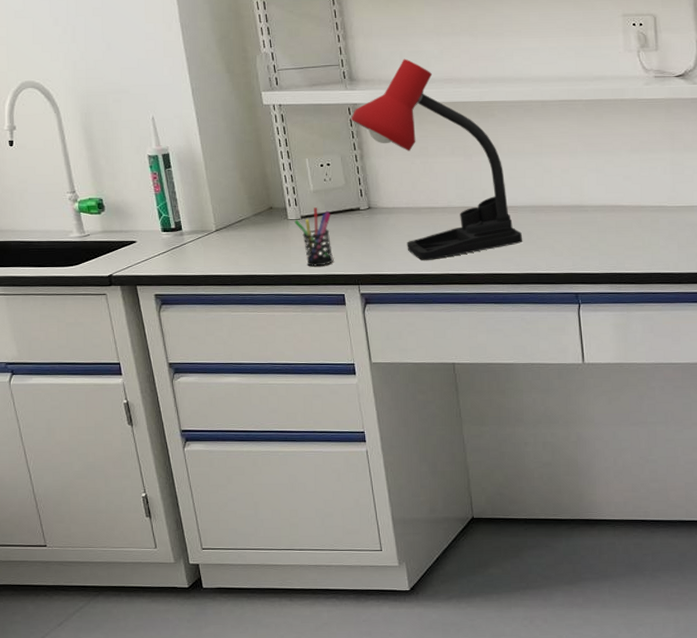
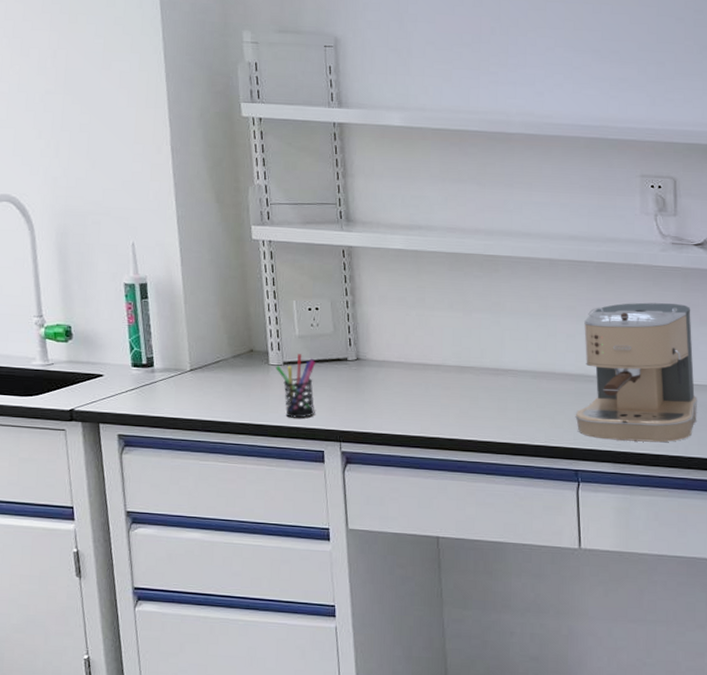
desk lamp: present [351,58,523,261] -> none [344,203,522,422]
coffee maker: none [573,133,685,263] -> present [575,302,697,443]

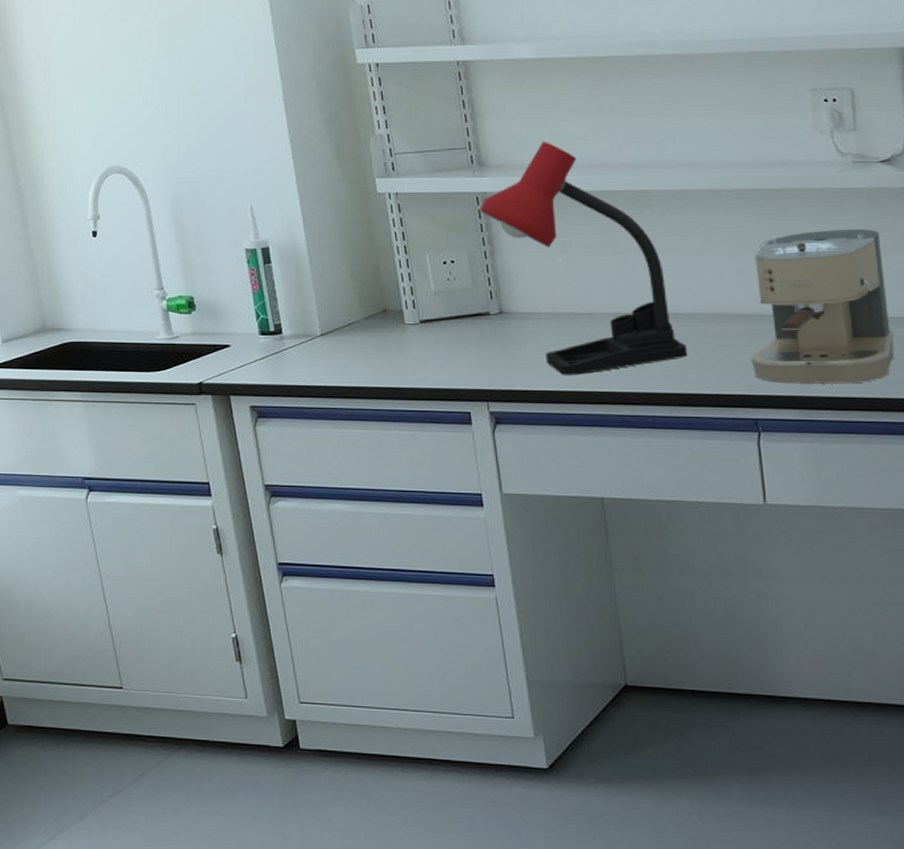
pen holder: present [276,354,315,418] -> none [412,311,458,379]
desk lamp: none [344,203,522,422] -> present [479,141,688,376]

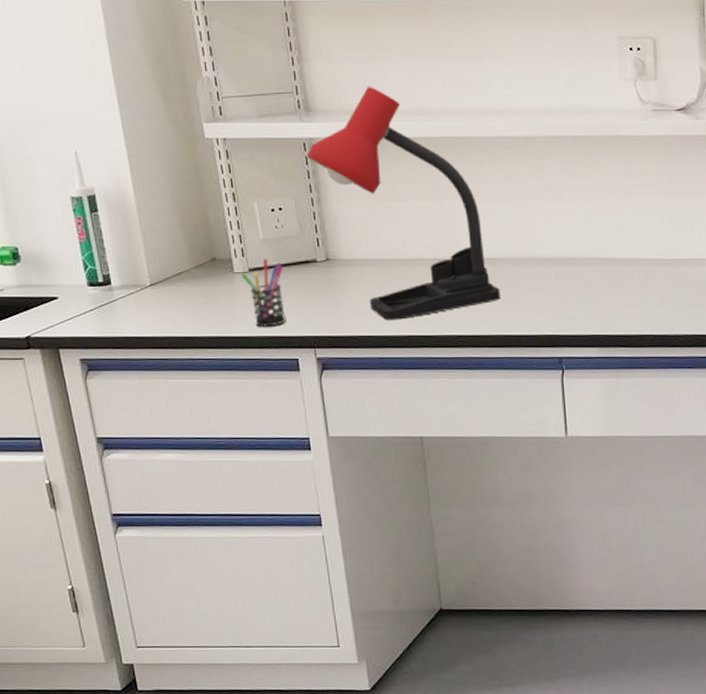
pen holder: none [412,311,458,379] -> present [241,259,286,327]
coffee maker: present [750,229,895,384] -> none [557,175,682,324]

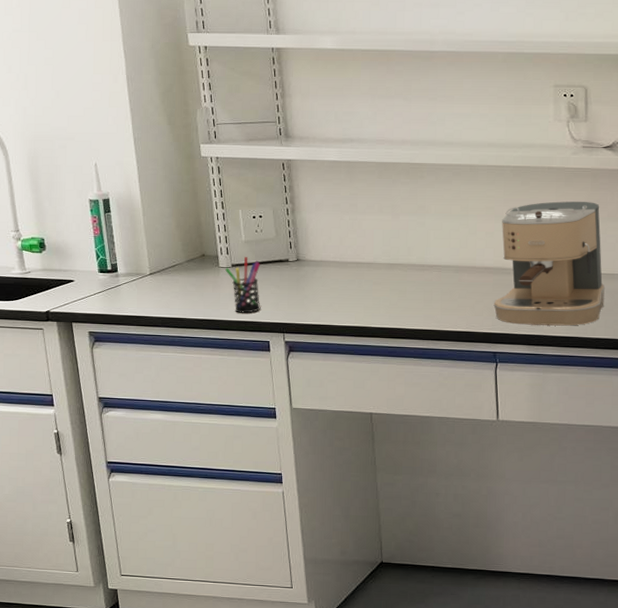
desk lamp: present [306,86,501,321] -> none [284,118,445,314]
coffee maker: none [557,175,682,324] -> present [493,201,605,326]

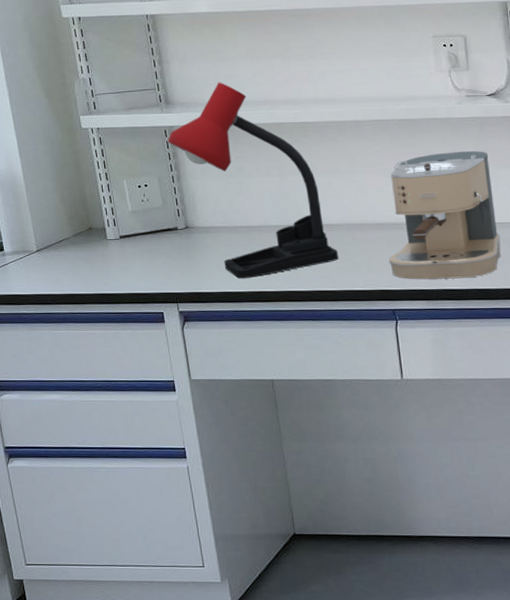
pen holder: present [225,257,261,313] -> none [113,227,153,285]
desk lamp: none [284,118,445,314] -> present [167,82,339,279]

